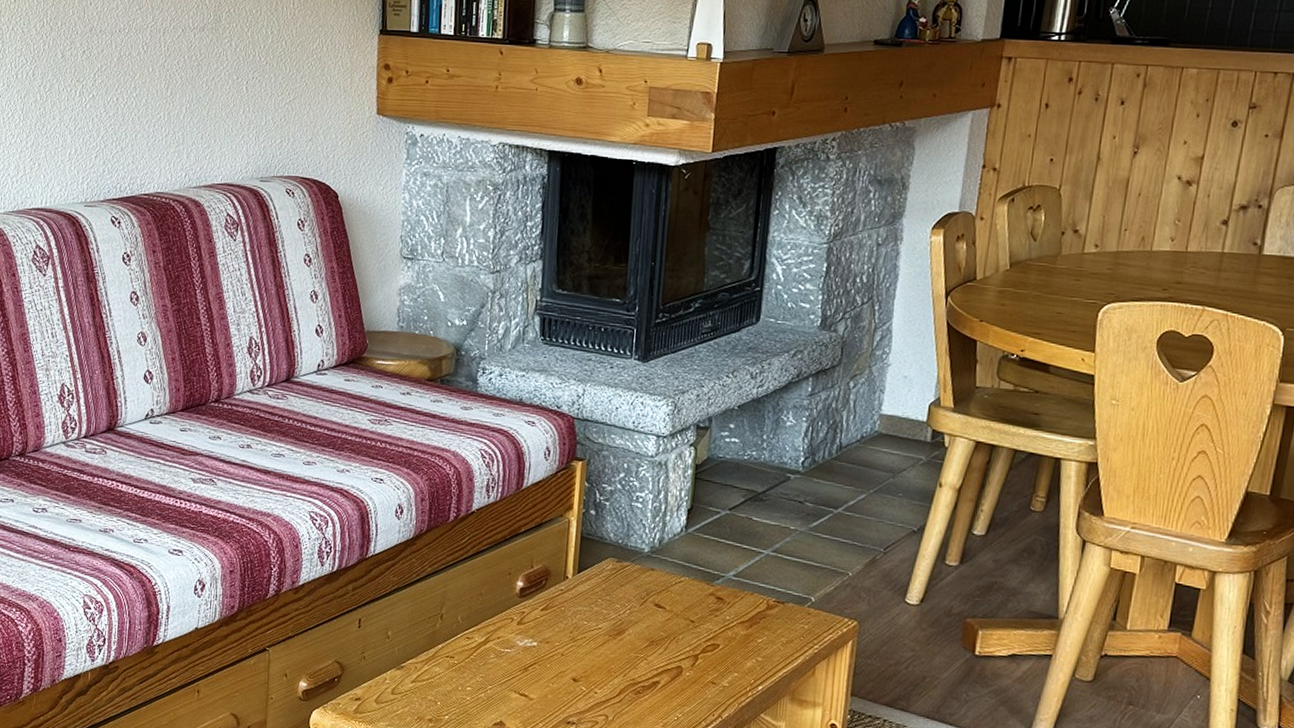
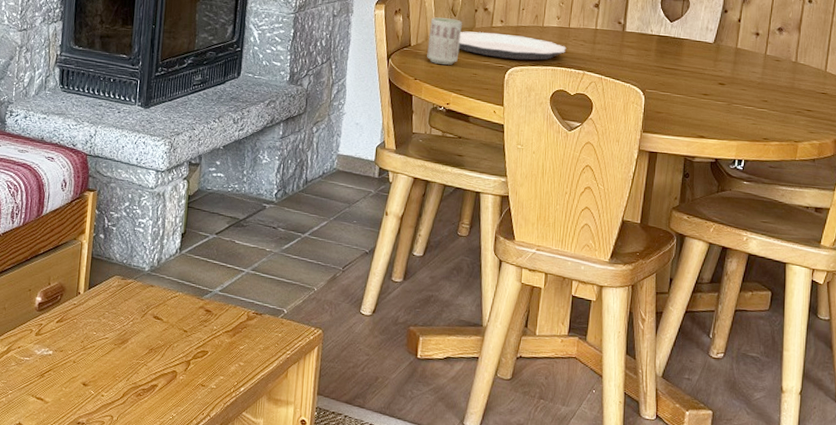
cup: none [997,243,1044,302] -> present [427,17,462,65]
plate: none [1038,259,1182,294] -> present [458,31,567,60]

